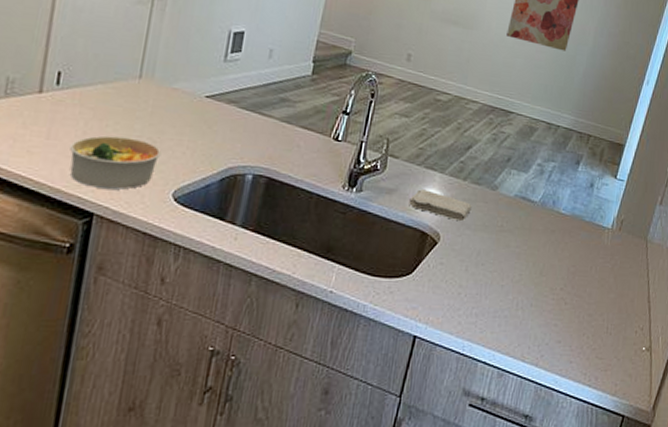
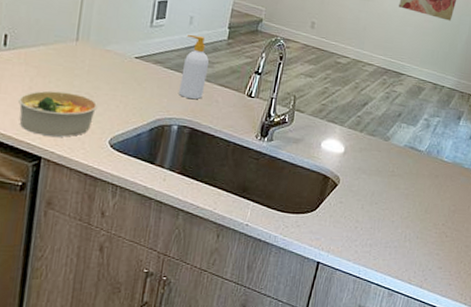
soap bottle: none [255,70,291,144] -> present [179,35,210,100]
washcloth: present [409,189,472,221] -> none [313,139,368,166]

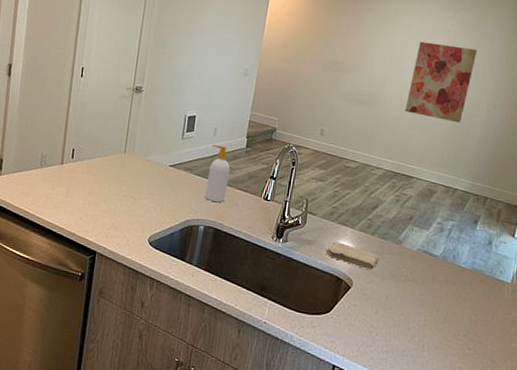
bowl: present [18,90,98,137] -> none [81,195,140,235]
washcloth: none [313,139,368,166] -> present [326,241,380,270]

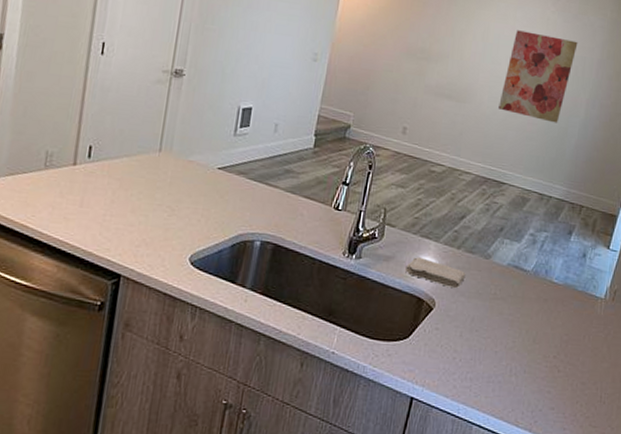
soap bottle: present [205,145,231,203] -> none [262,144,295,213]

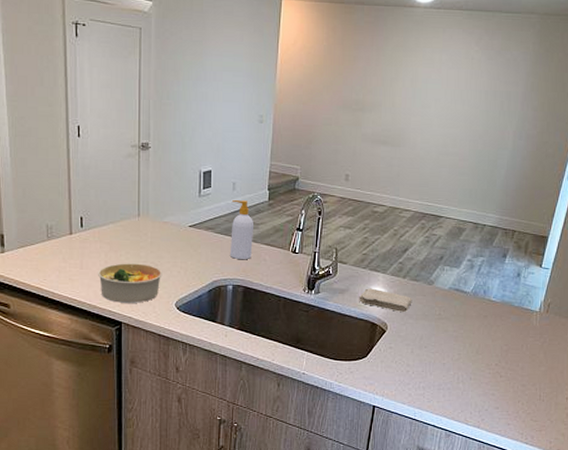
bowl: none [100,204,179,254] -> present [98,263,163,304]
soap bottle: none [262,144,295,213] -> present [230,200,254,260]
wall art: present [498,30,578,123] -> none [431,73,502,157]

